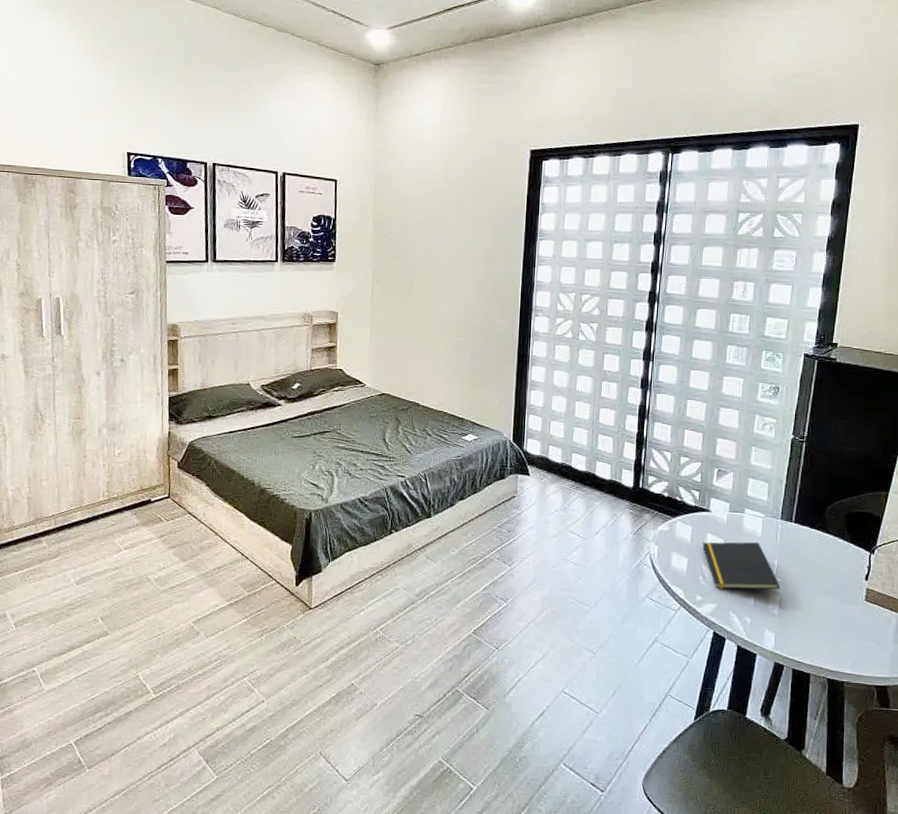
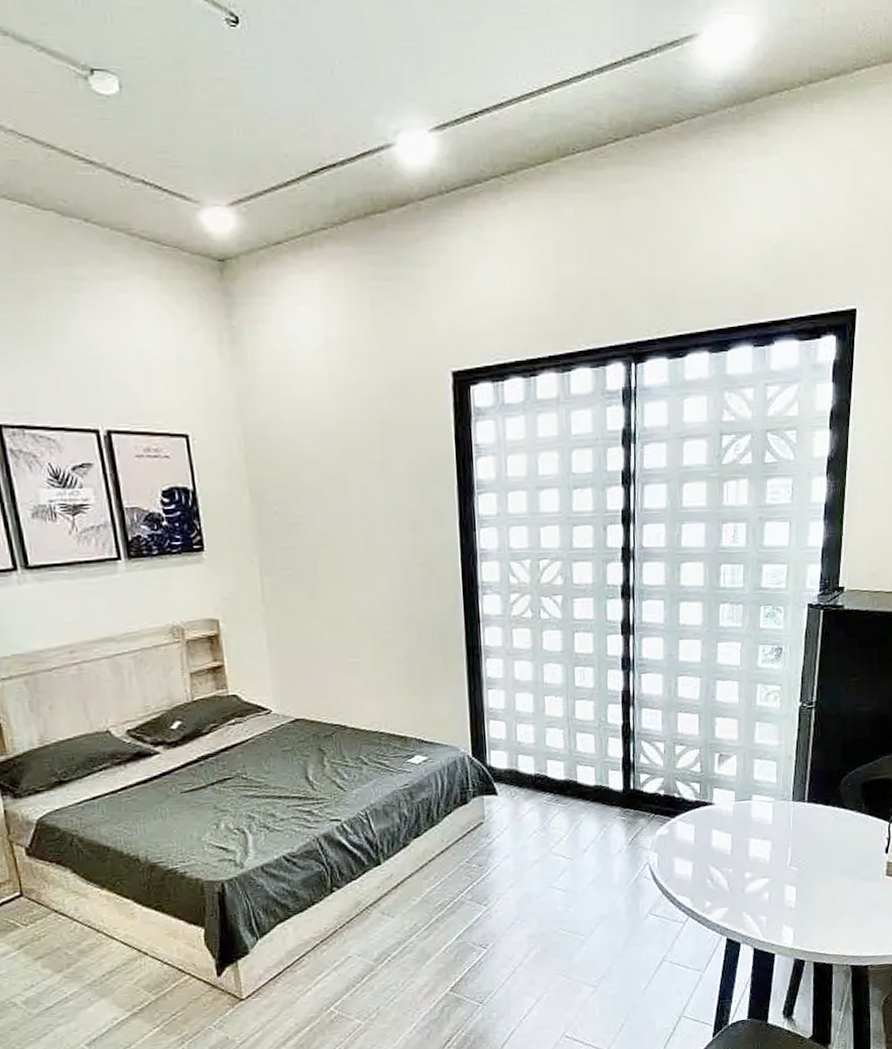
notepad: present [702,542,781,590] -> none [708,830,797,890]

